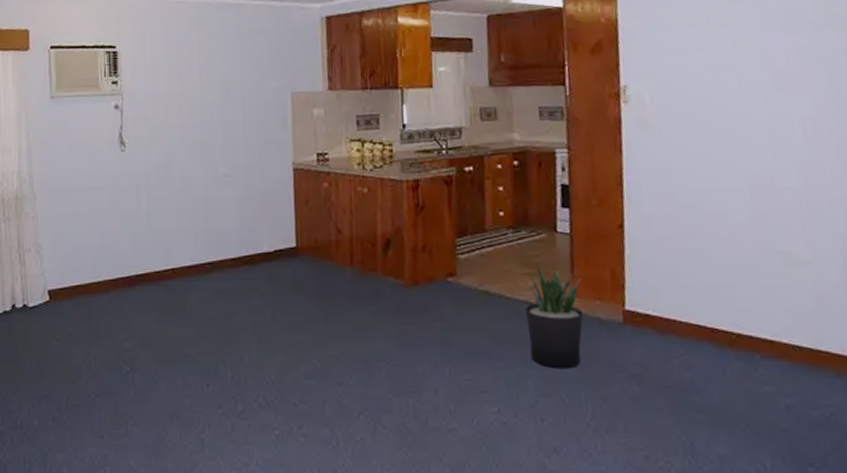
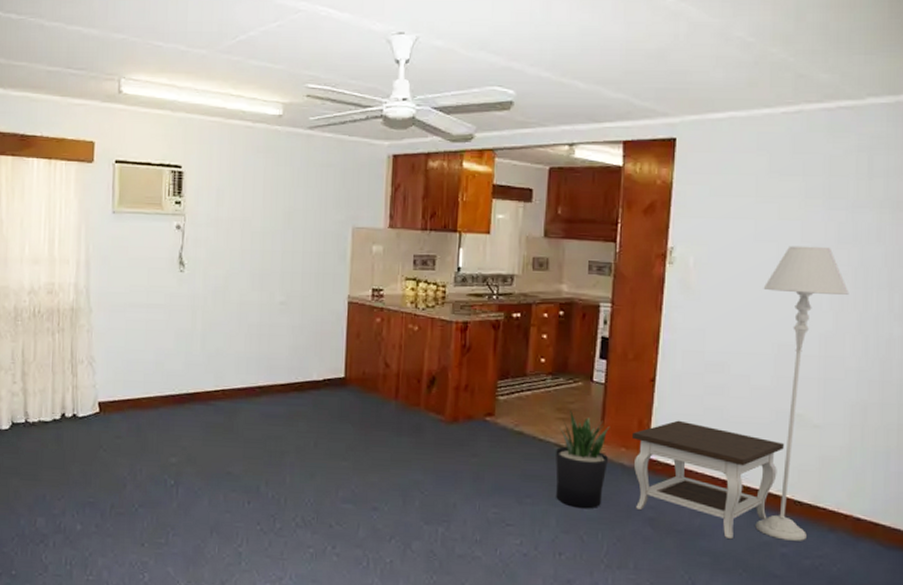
side table: none [606,267,773,393] -> present [632,420,784,540]
floor lamp: none [728,71,823,390] -> present [755,246,850,541]

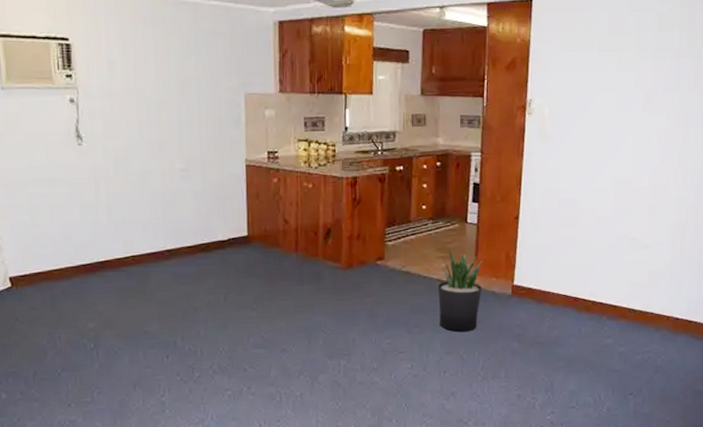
side table: present [632,420,784,540] -> none [501,250,621,346]
floor lamp: present [755,246,850,541] -> none [599,93,673,342]

